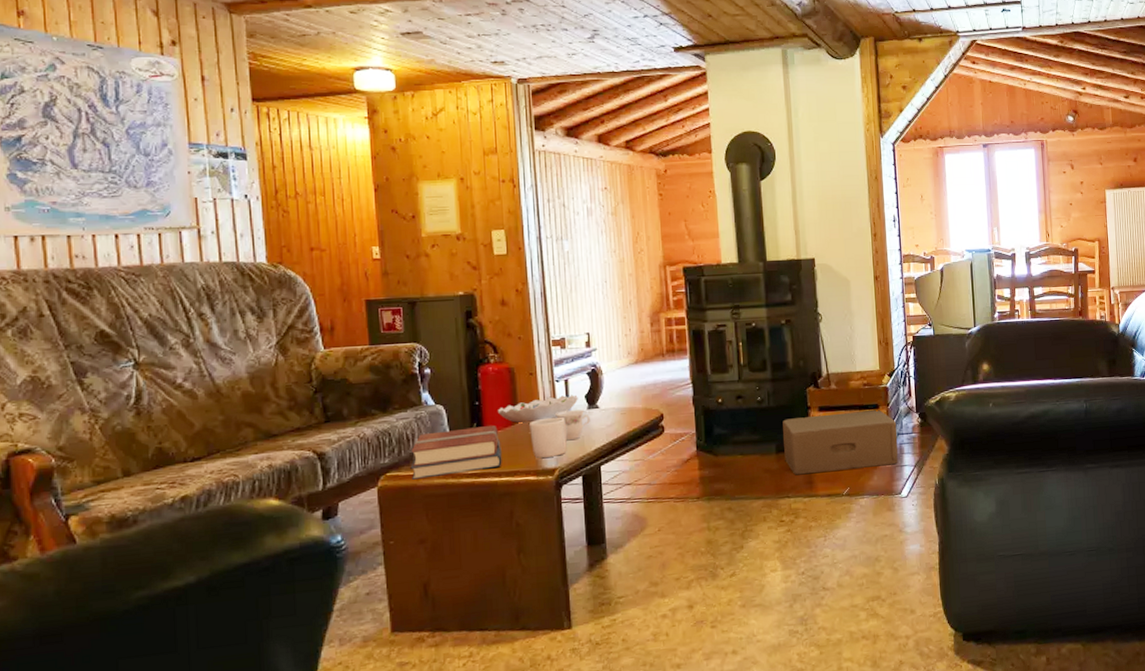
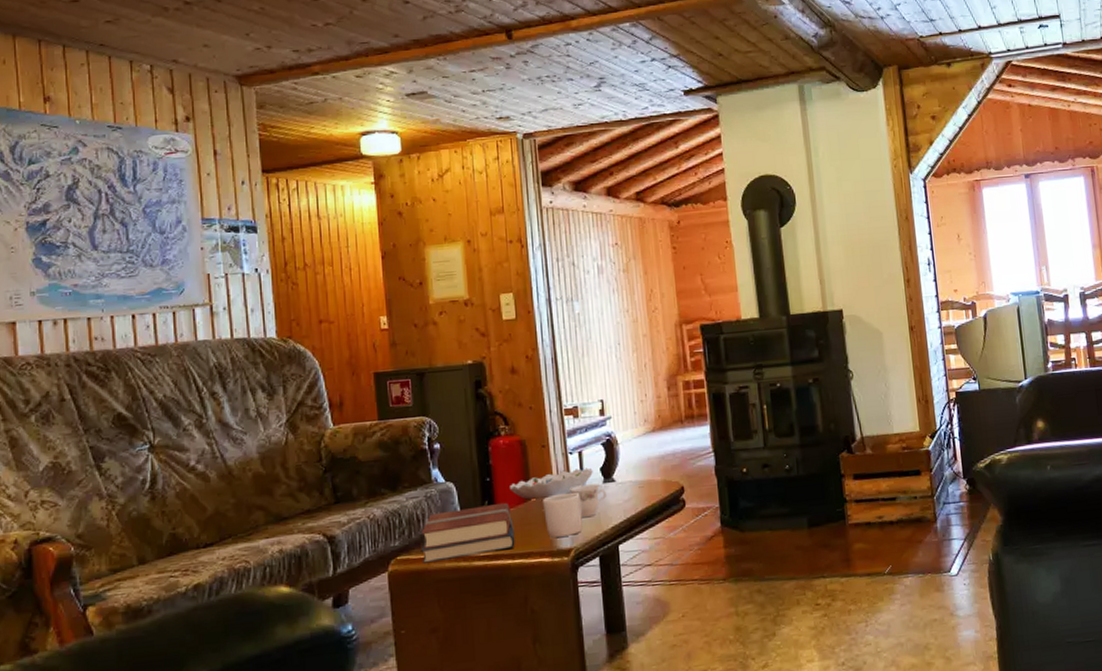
wooden box: present [783,410,898,475] -> none [814,476,945,552]

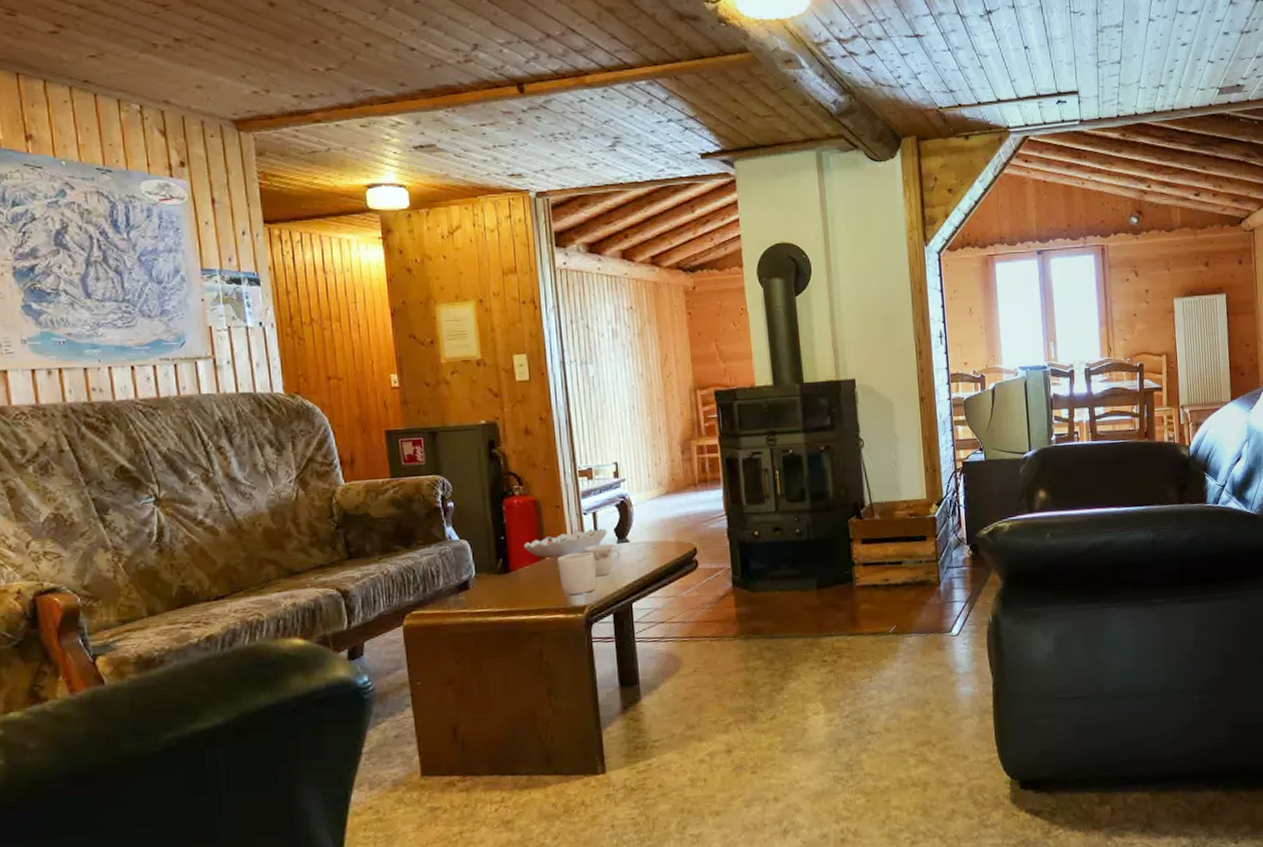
books: present [421,502,515,563] -> none [436,560,530,618]

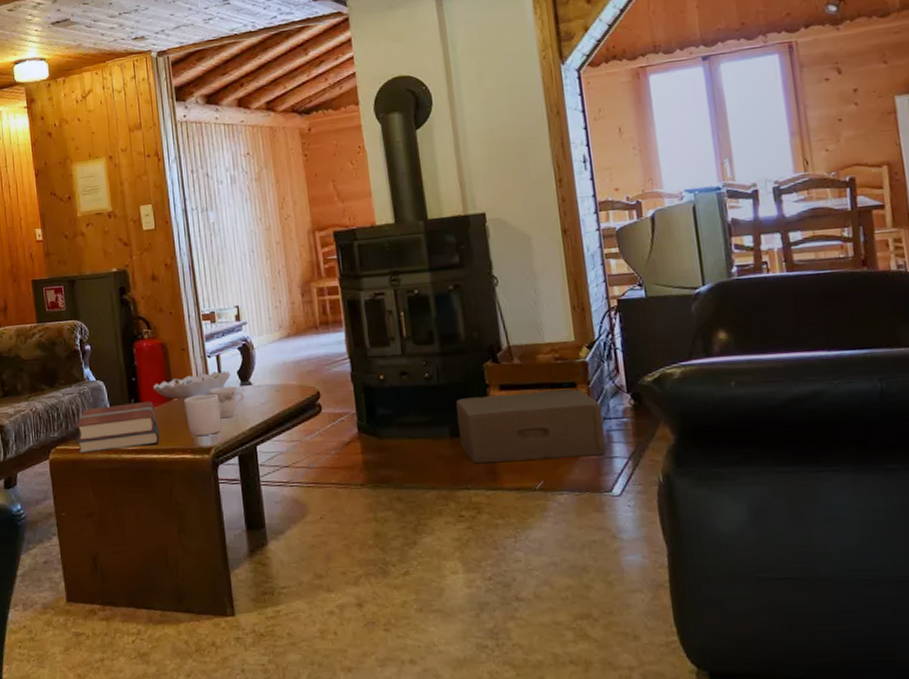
books: none [436,560,530,618] -> present [76,401,160,454]
wooden box: none [823,542,948,612] -> present [456,389,606,464]

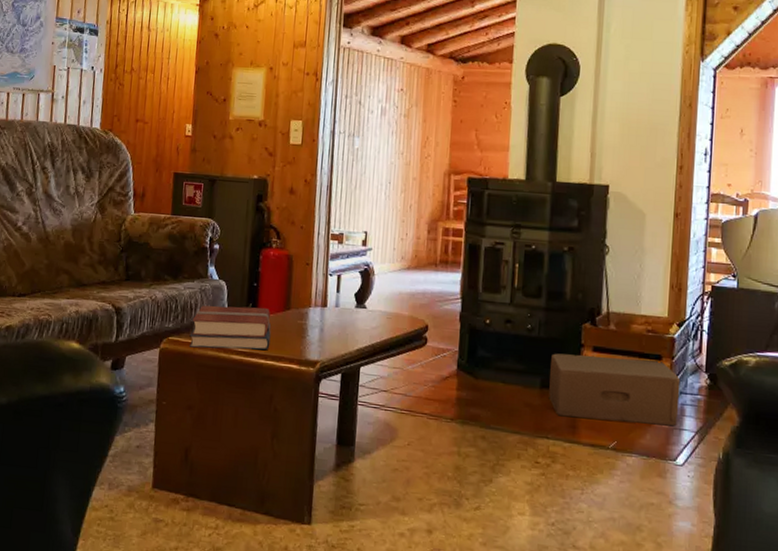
decorative bowl: present [153,370,231,400] -> none [273,289,348,312]
mug: present [183,393,222,436] -> none [298,309,333,350]
teacup: present [209,386,244,419] -> none [324,305,357,336]

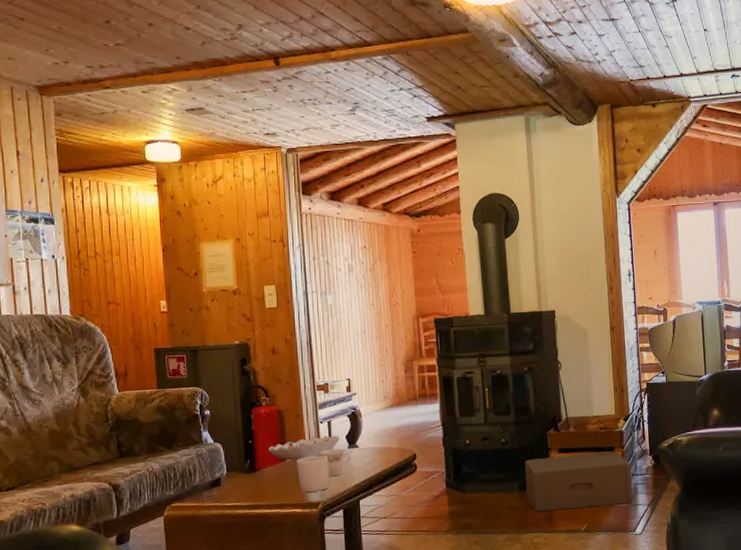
books: present [189,305,272,350] -> none [192,461,272,510]
decorative bowl: none [273,289,348,312] -> present [269,435,340,461]
mug: none [298,309,333,350] -> present [295,455,330,492]
teacup: none [324,305,357,336] -> present [319,449,350,477]

